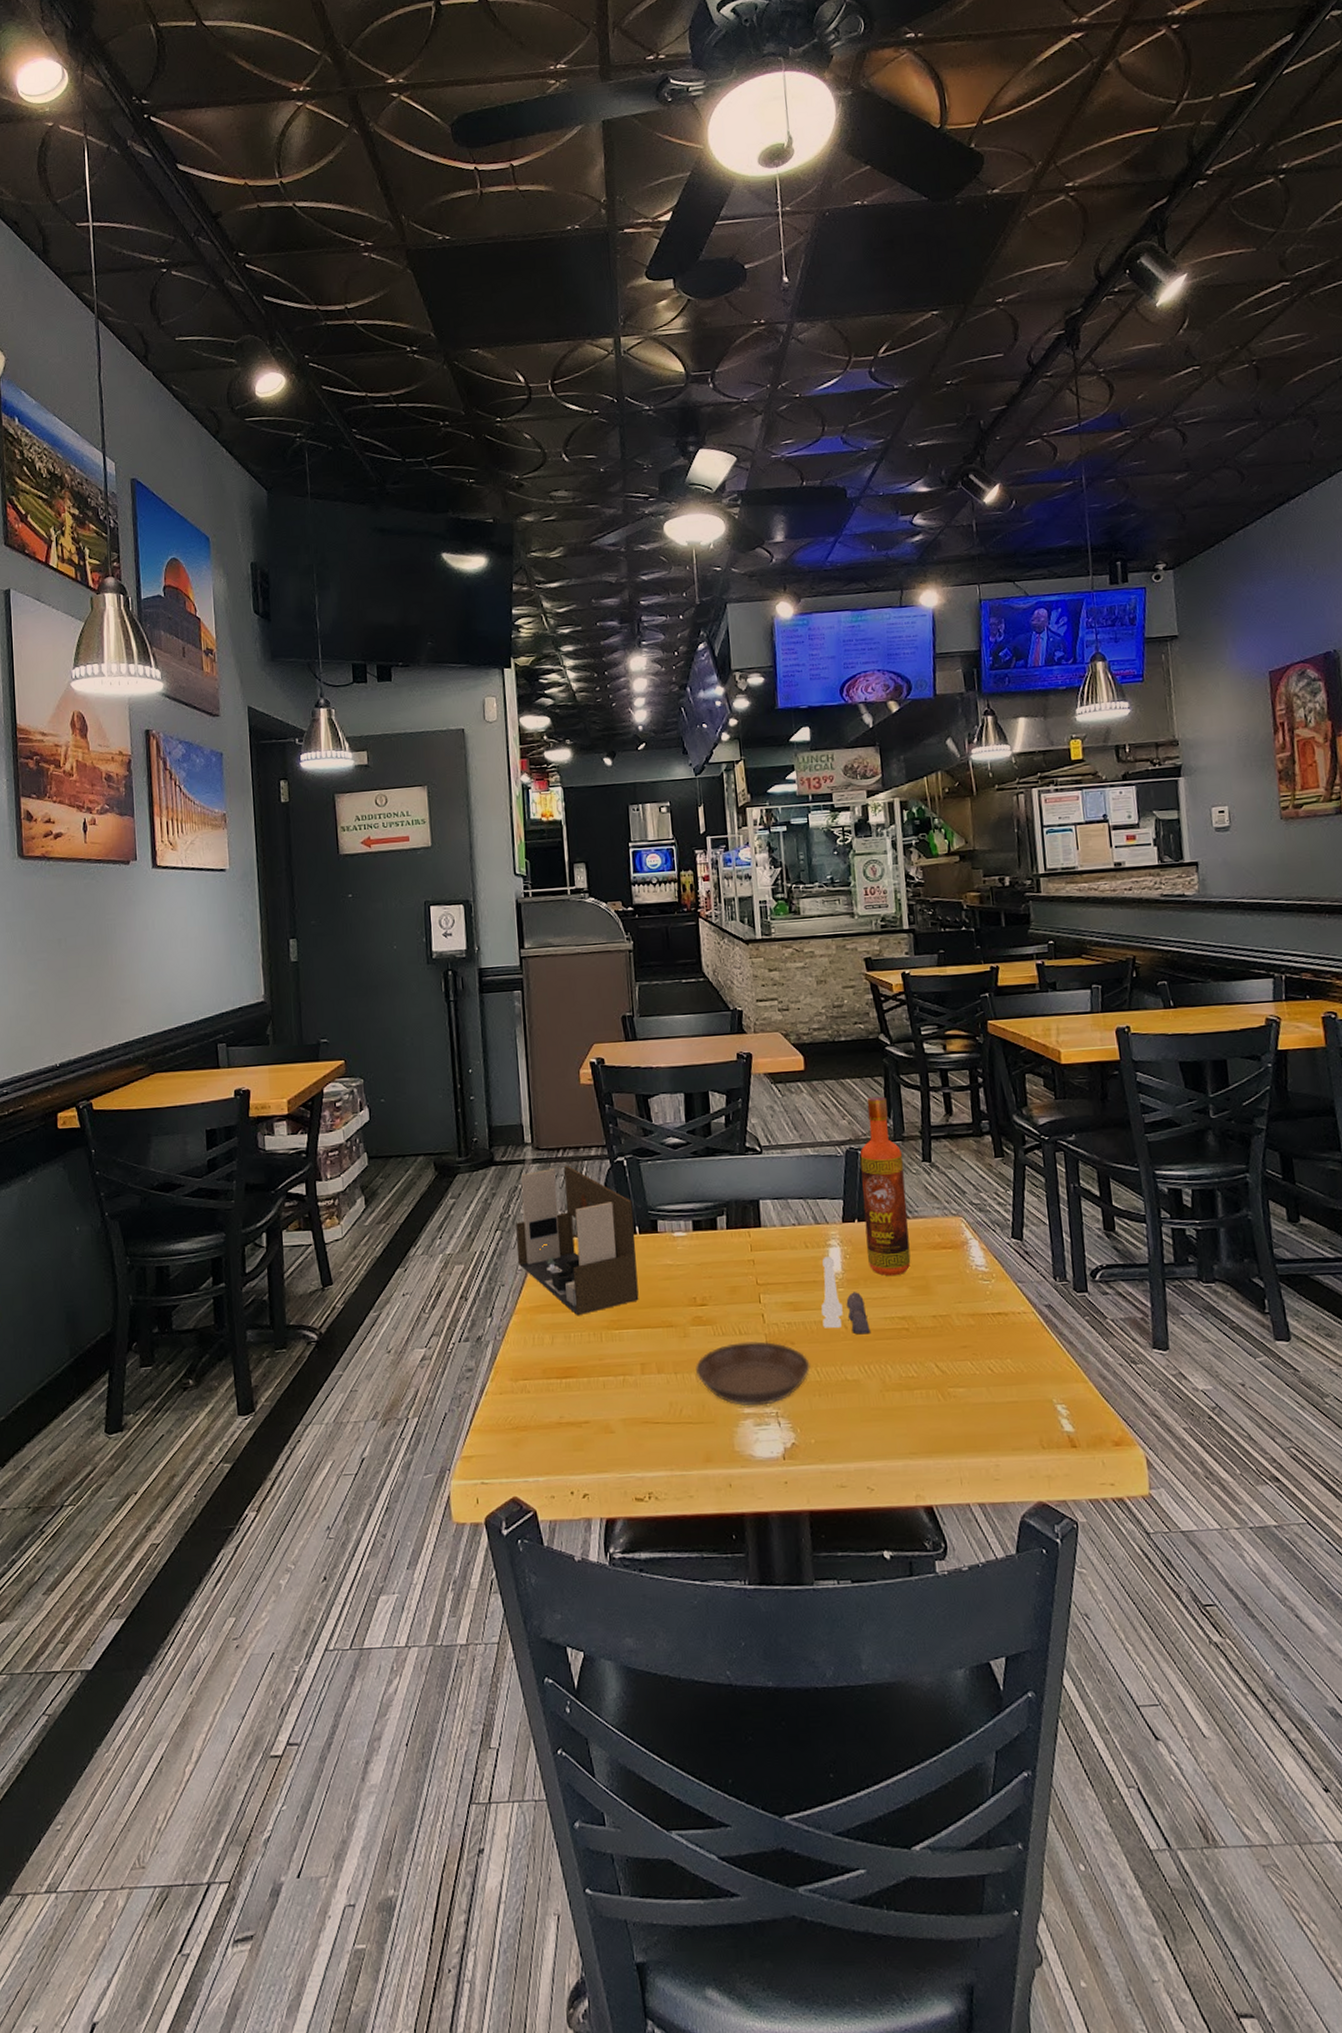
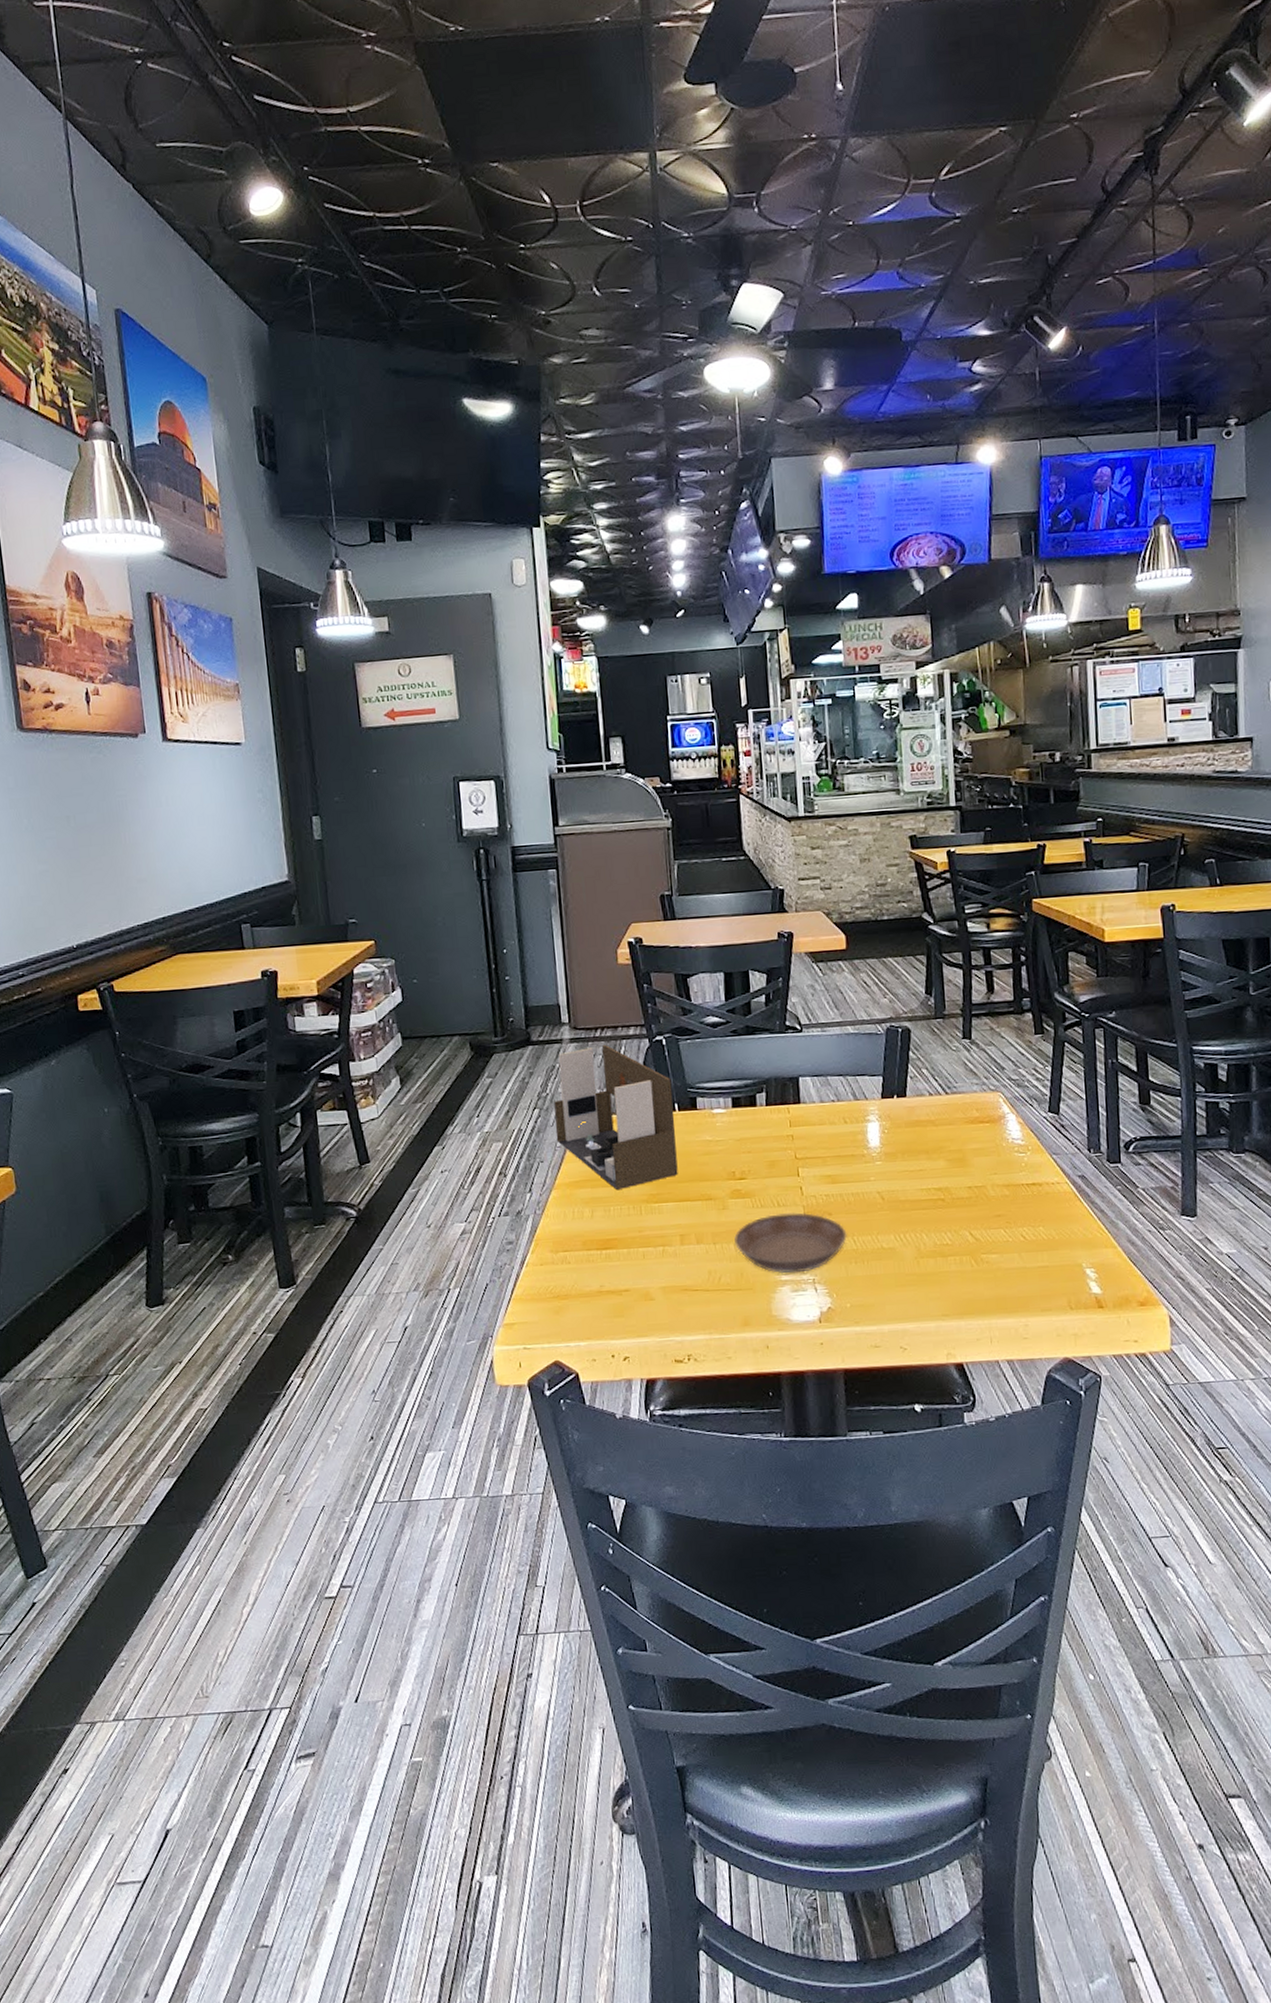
salt and pepper shaker set: present [821,1256,870,1335] -> none [859,1131,907,1205]
hot sauce: present [860,1096,911,1277] -> none [900,975,949,1150]

